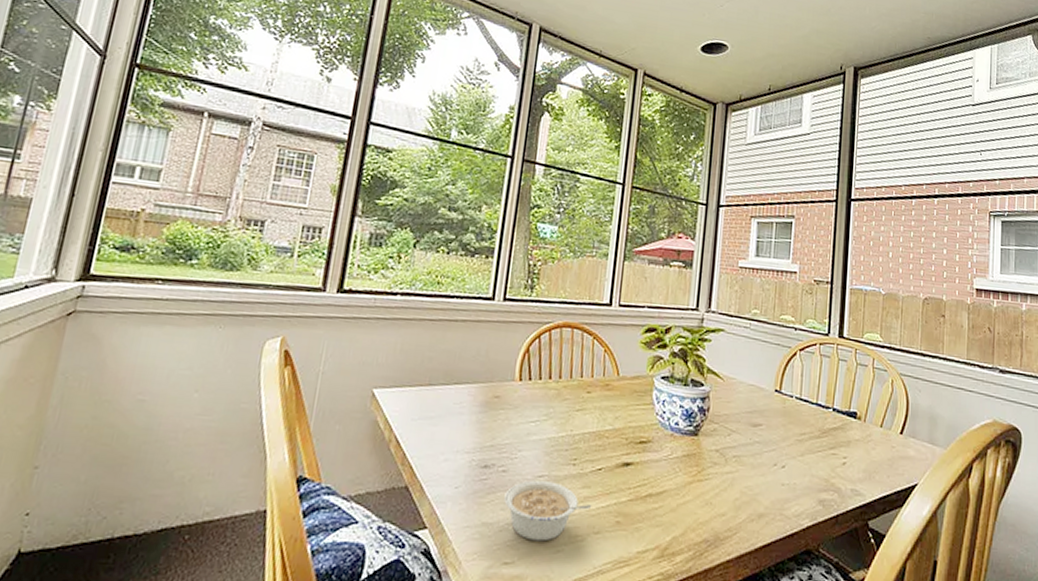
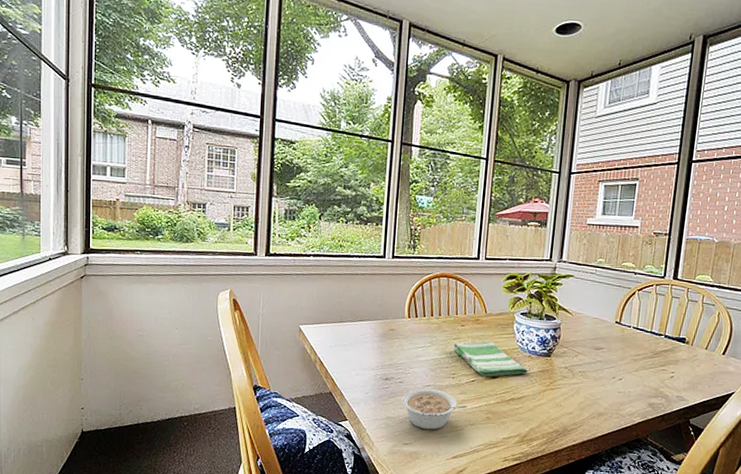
dish towel: none [576,414,670,464] -> present [453,341,528,377]

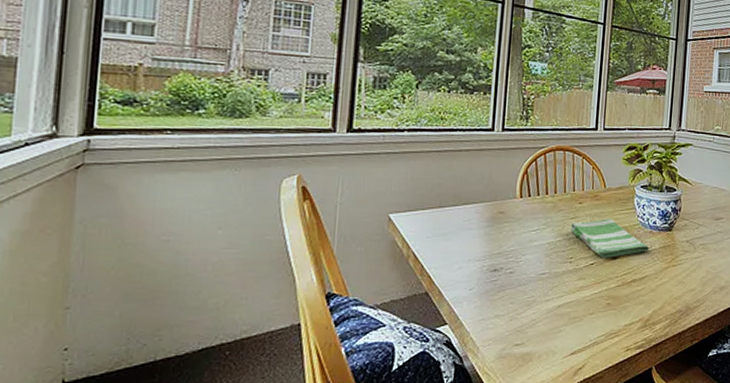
legume: present [402,388,468,430] -> none [512,277,587,325]

